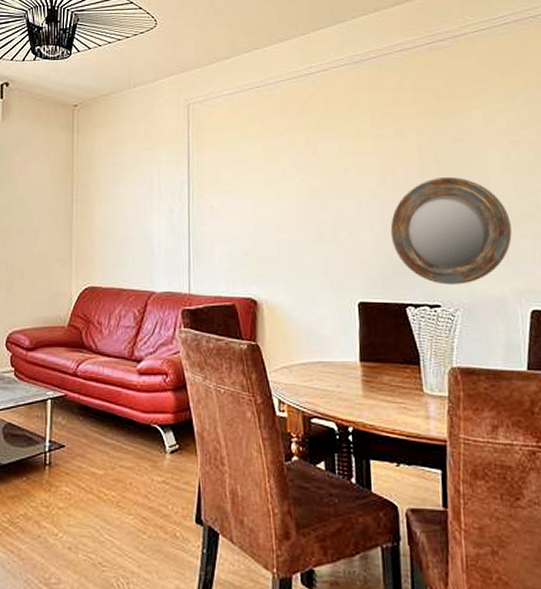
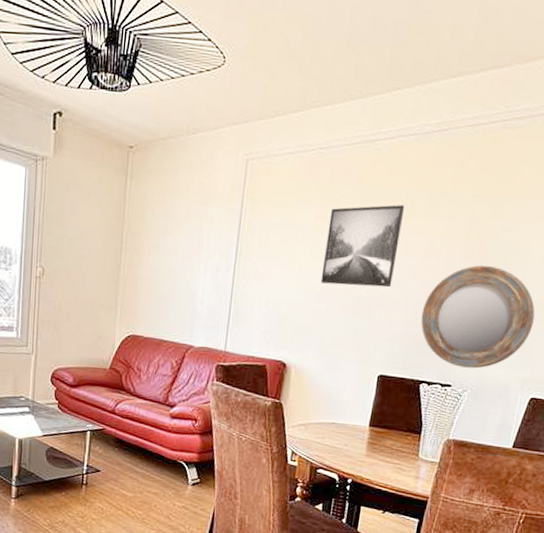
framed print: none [277,129,353,213] -> present [320,204,405,288]

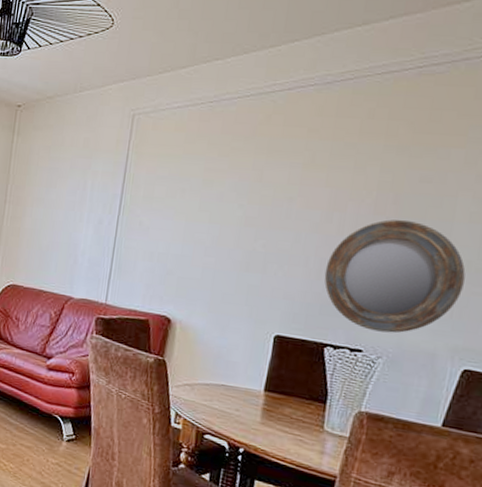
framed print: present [320,204,405,288] -> none [209,156,305,243]

